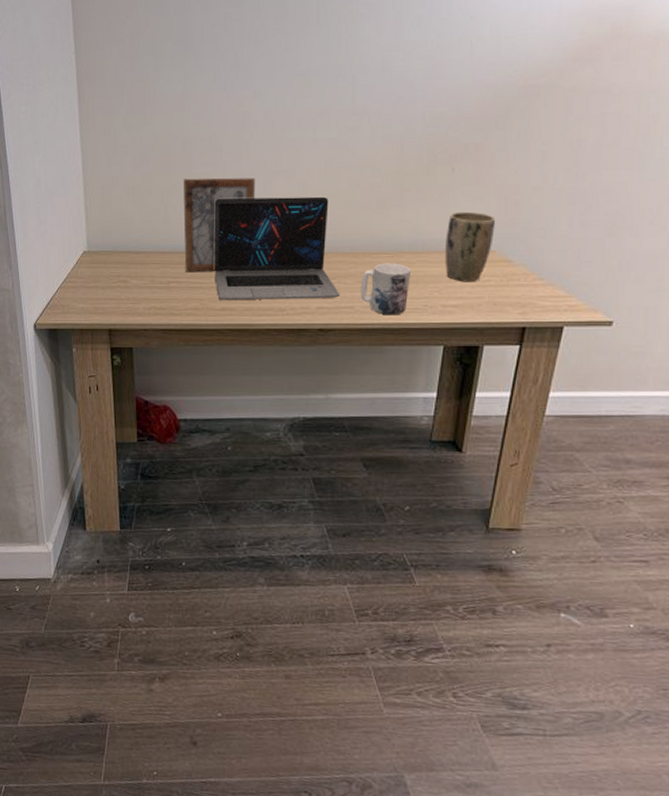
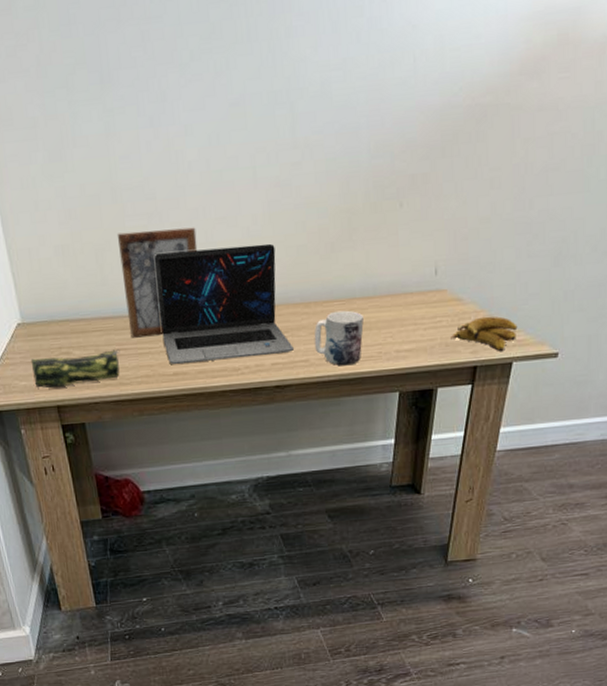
pencil case: none [90,282,174,313] -> present [30,349,120,389]
plant pot: present [444,211,496,282] -> none [396,249,446,325]
banana: none [499,279,569,314] -> present [451,316,518,351]

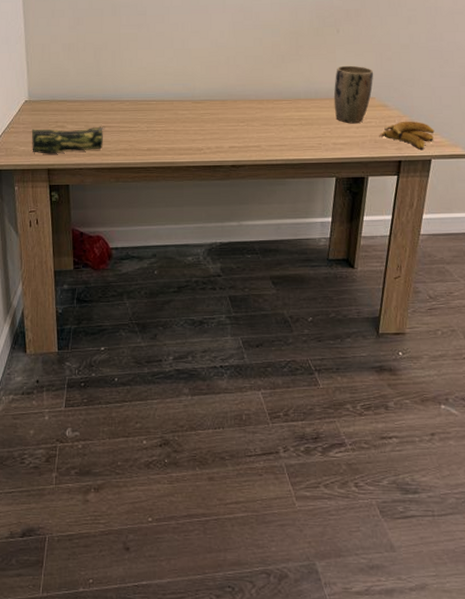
picture frame: present [117,227,198,338] -> none [113,37,175,118]
laptop: present [154,243,294,364] -> none [140,53,248,141]
mug: present [314,310,364,366] -> none [265,108,307,153]
plant pot: none [396,249,446,325] -> present [333,65,374,124]

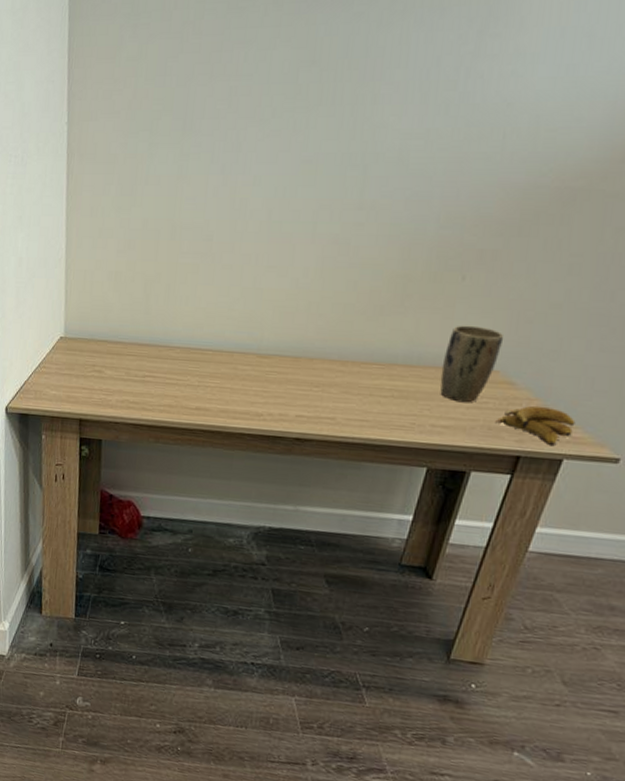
pencil case: present [31,126,105,154] -> none [63,371,149,403]

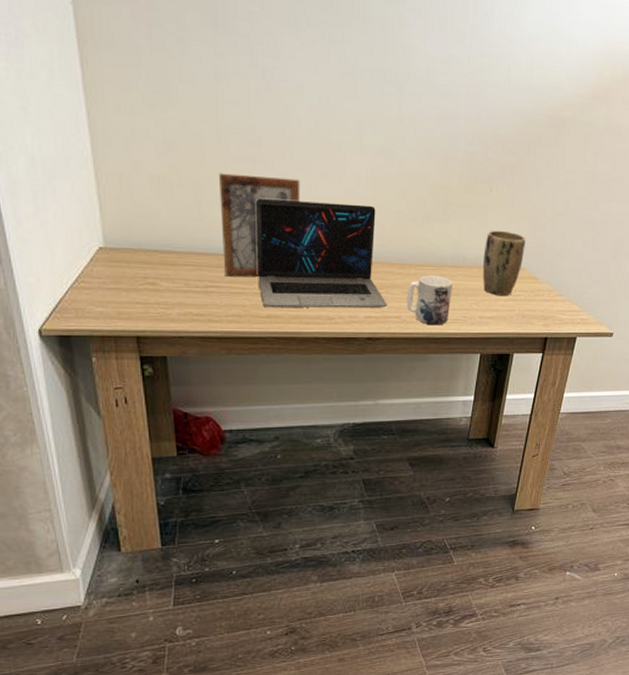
picture frame: none [162,268,246,370] -> present [218,173,300,278]
laptop: none [192,291,322,407] -> present [255,198,387,308]
mug: none [344,374,402,431] -> present [406,275,452,326]
banana: present [495,405,576,445] -> none [527,295,582,326]

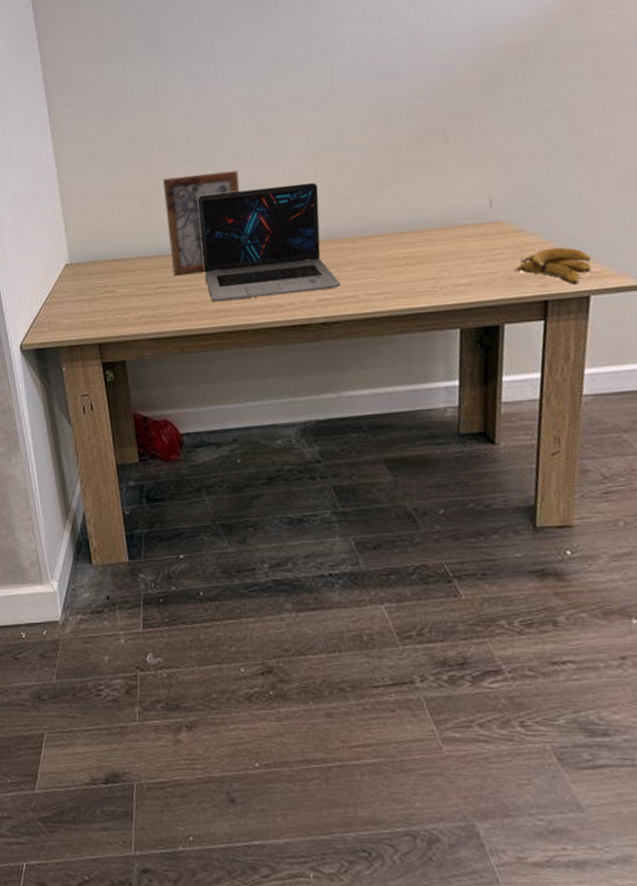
mug: present [406,275,452,326] -> none [361,244,415,302]
plant pot: present [482,230,526,296] -> none [447,182,501,258]
banana: none [527,295,582,326] -> present [514,247,592,284]

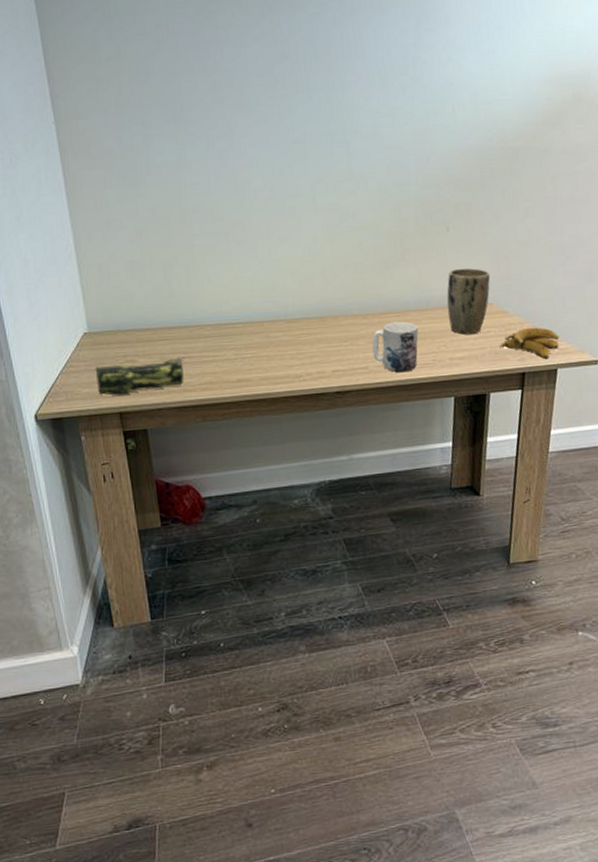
pencil case: none [76,287,163,326] -> present [95,357,185,395]
picture frame: present [162,170,240,276] -> none [185,246,262,347]
laptop: present [197,182,341,301] -> none [220,261,353,371]
mug: none [361,244,415,302] -> present [372,321,419,373]
plant pot: none [447,182,501,258] -> present [447,268,491,335]

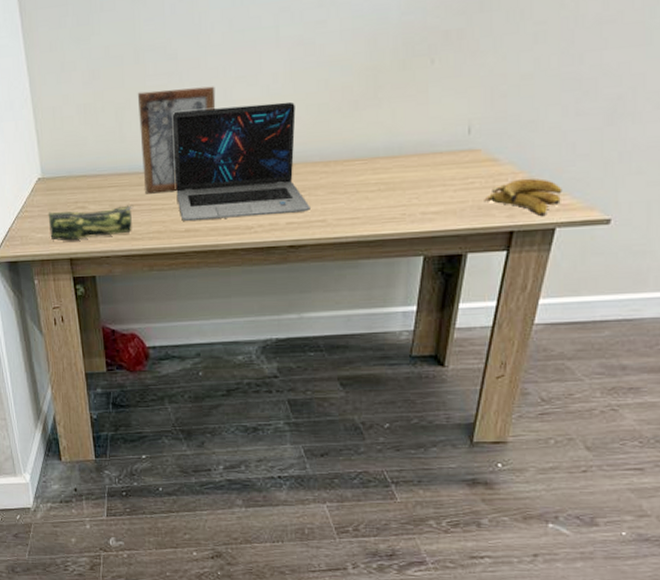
picture frame: none [185,246,262,347] -> present [137,86,216,194]
laptop: none [220,261,353,371] -> present [172,101,310,221]
mug: present [372,321,419,373] -> none [332,169,387,227]
plant pot: present [447,268,491,335] -> none [424,107,481,186]

